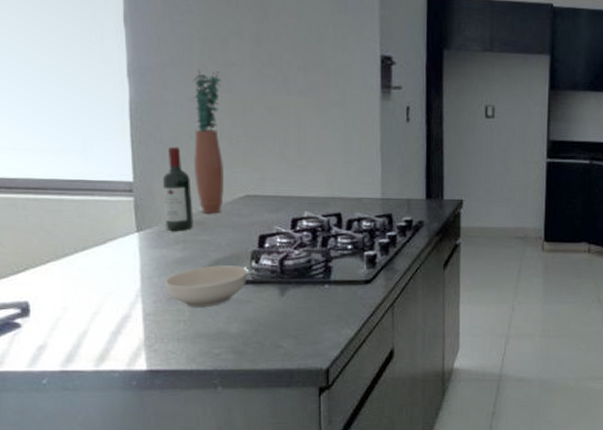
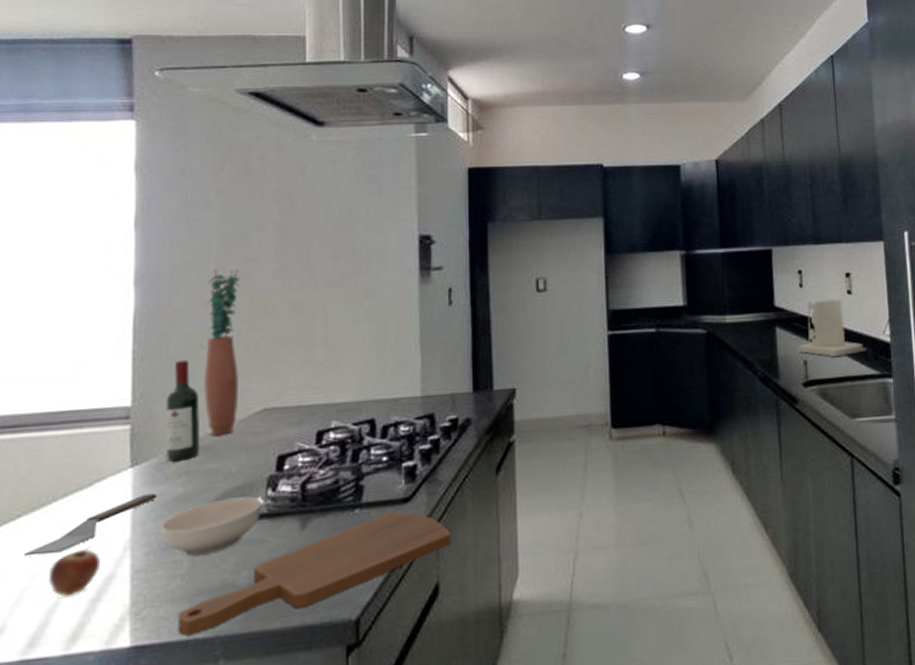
spatula: none [56,255,161,294] -> present [24,493,158,557]
fruit: none [76,289,119,327] -> present [48,544,101,597]
cutting board: none [183,289,405,367] -> present [178,511,452,636]

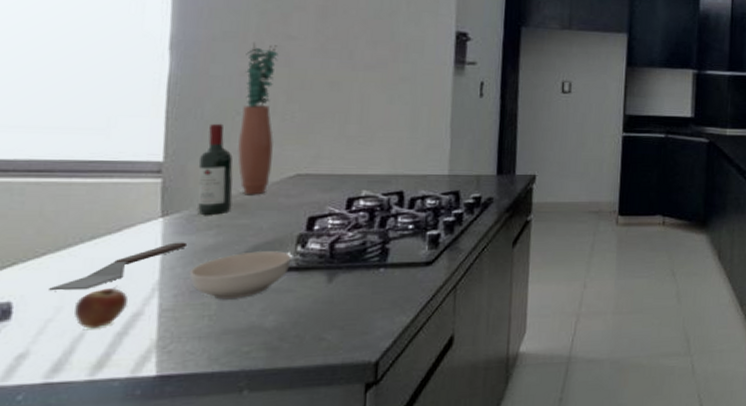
cutting board: present [178,511,452,636] -> none [204,272,469,369]

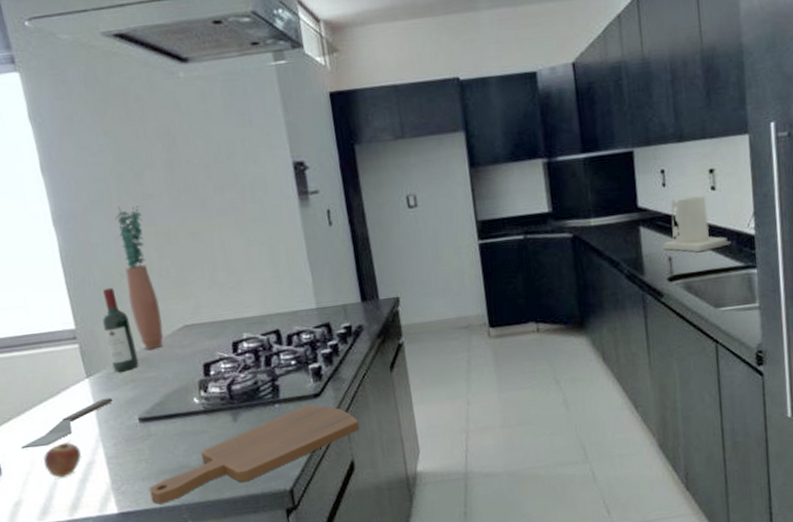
bowl: present [189,251,292,300] -> none [120,397,199,445]
cutting board: none [204,272,469,369] -> present [149,404,360,504]

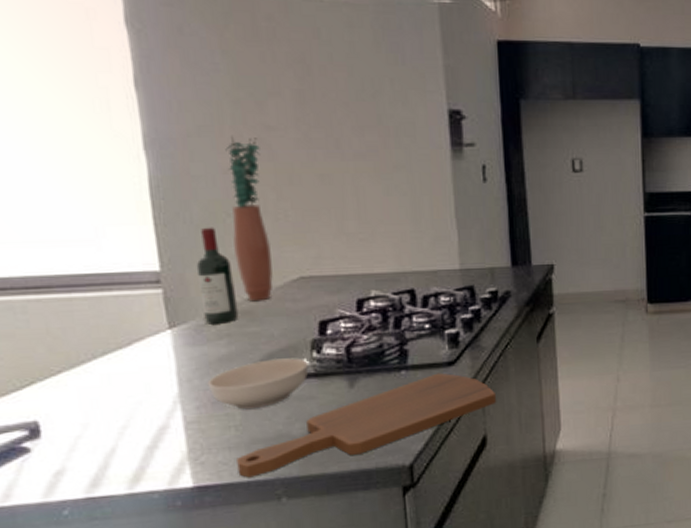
spatula: present [21,397,114,449] -> none [72,353,201,409]
fruit: present [43,439,82,478] -> none [100,398,153,444]
bowl: none [120,397,199,445] -> present [207,358,309,410]

